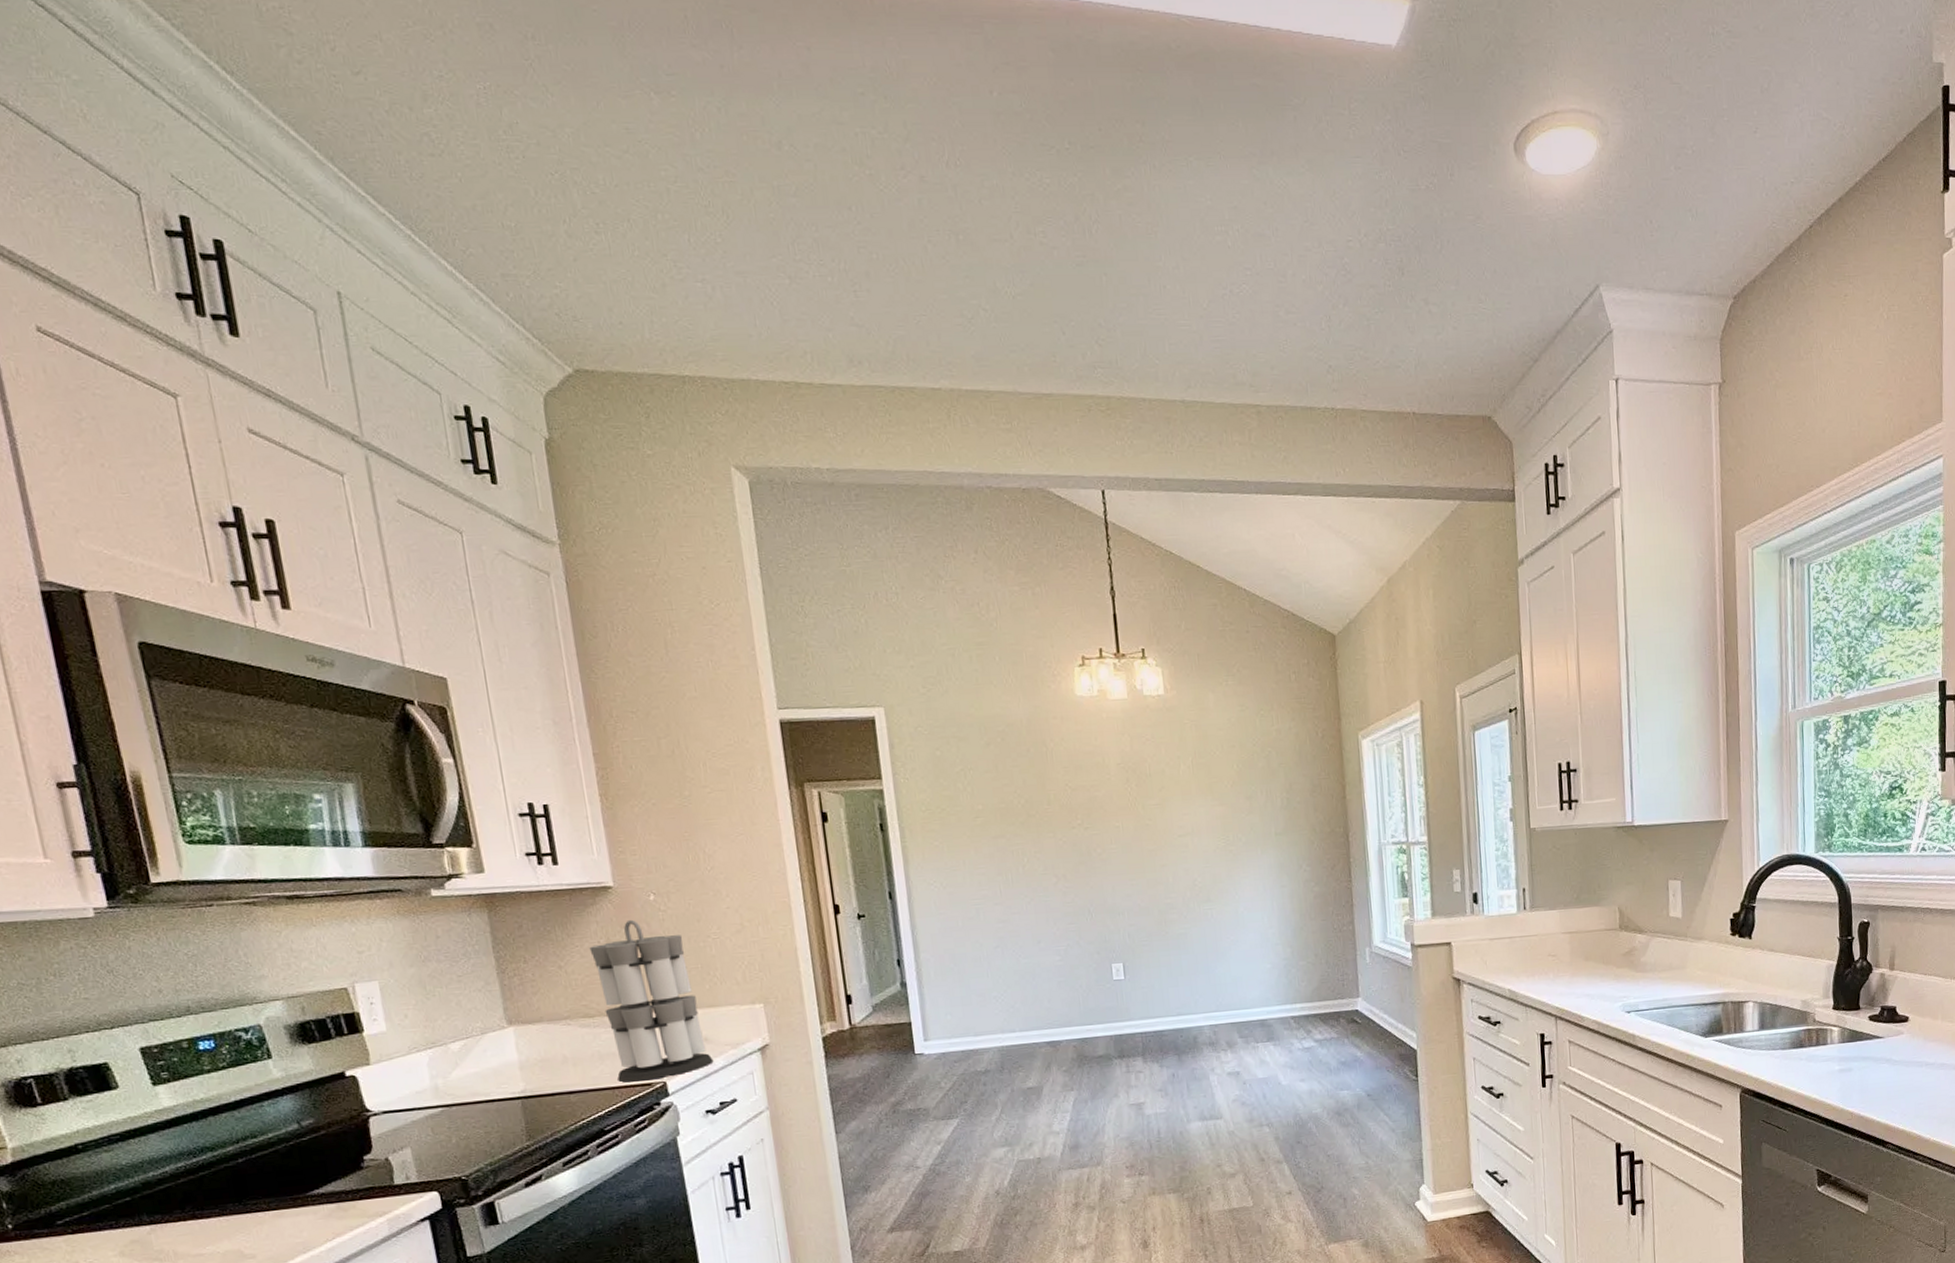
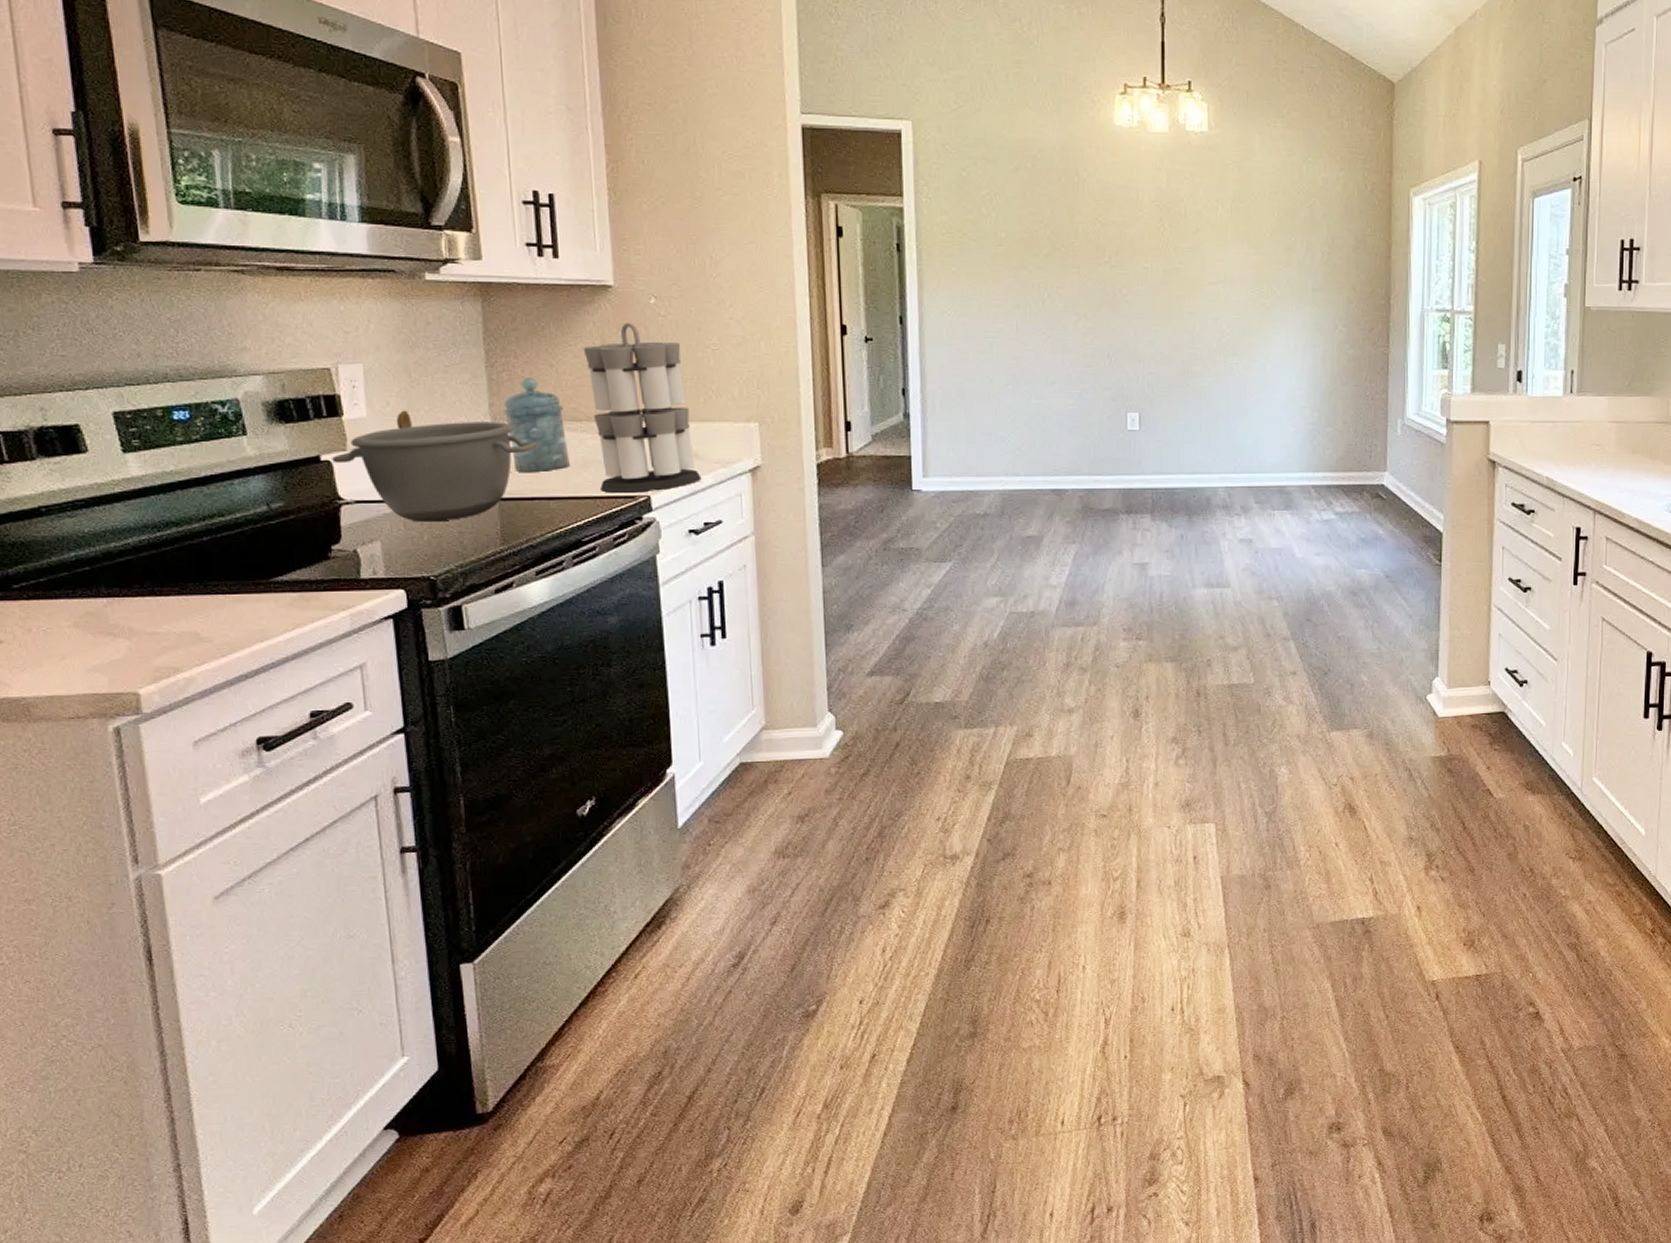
cooking pot: none [355,1021,555,1126] -> present [331,410,539,522]
canister: none [516,980,586,1071] -> present [502,377,570,473]

